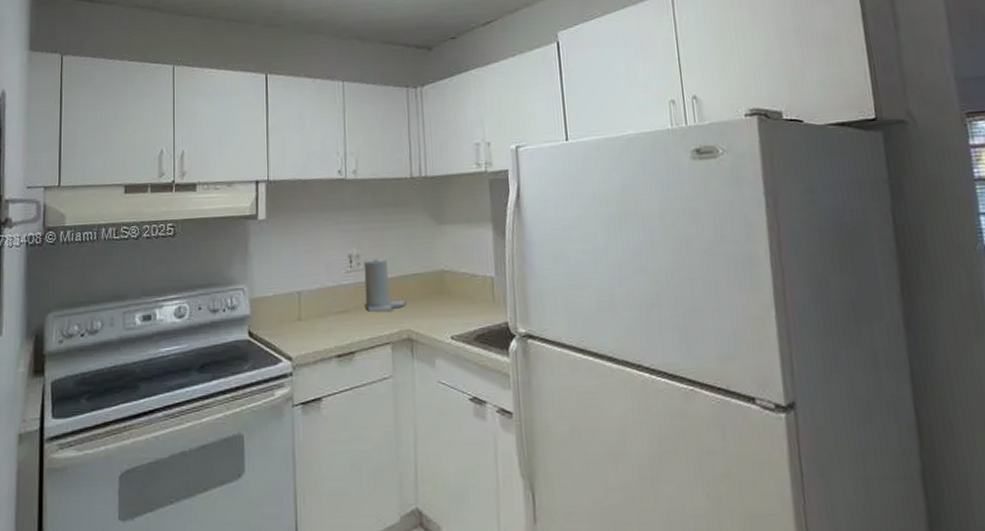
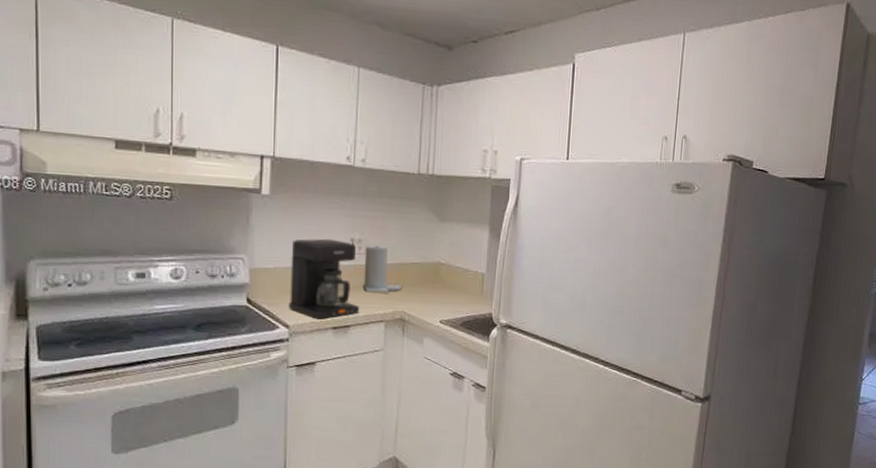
coffee maker: none [290,257,364,348] -> present [288,238,360,319]

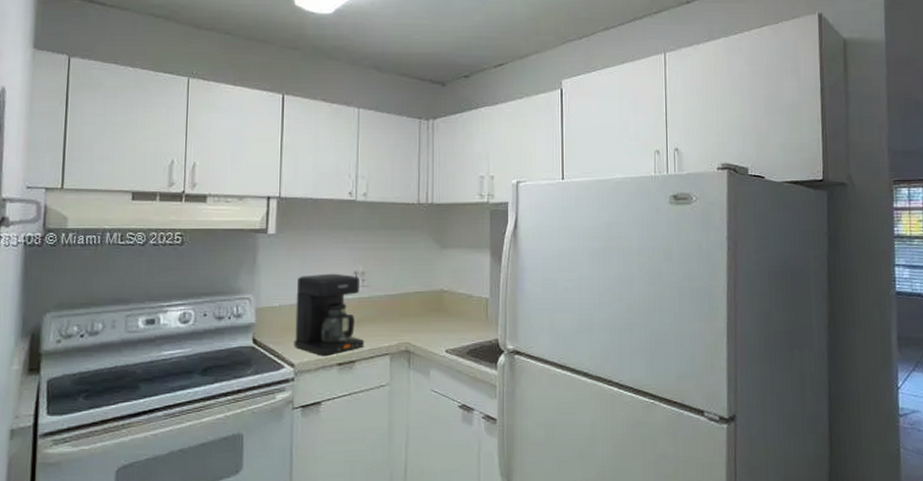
paper towel: present [362,245,403,294] -> none [366,276,407,326]

